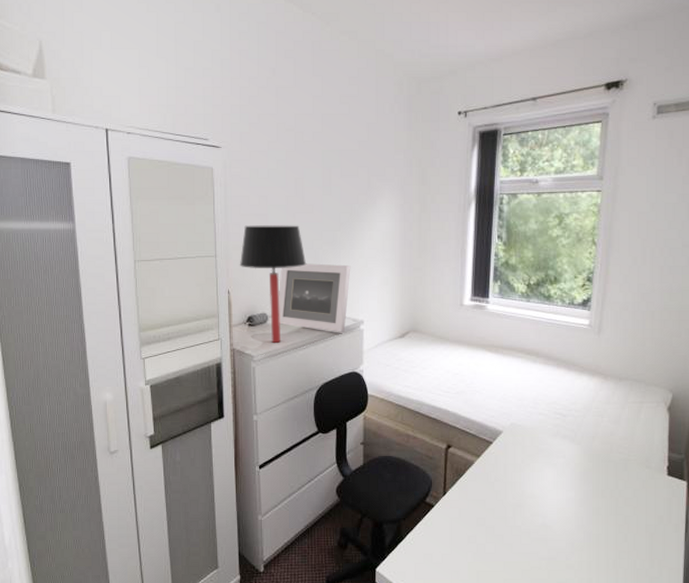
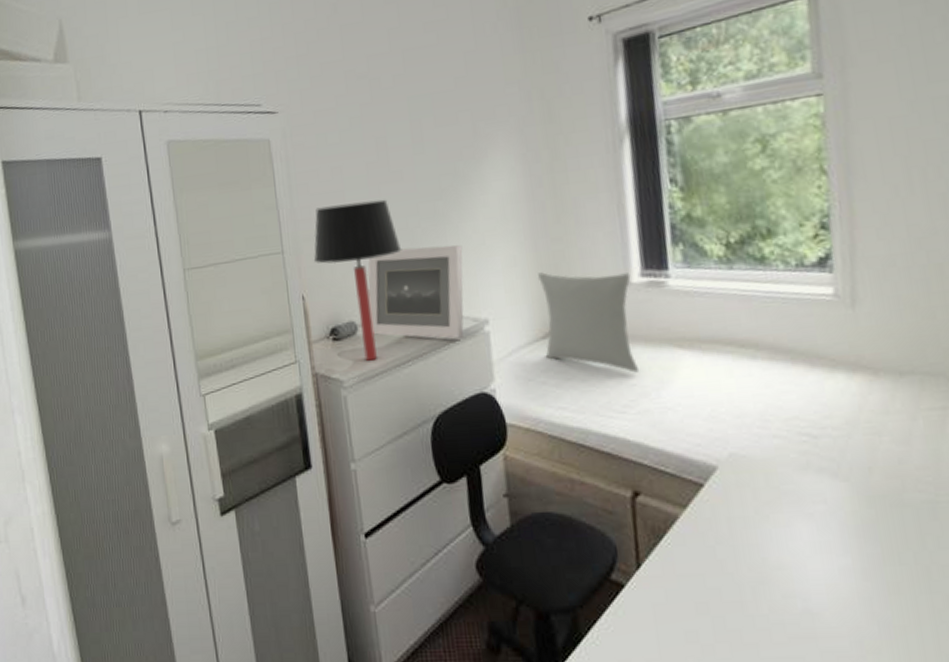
pillow: none [401,291,464,366] -> present [538,272,640,373]

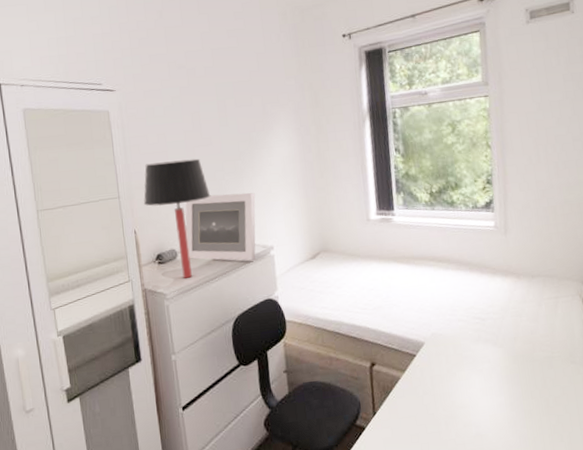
pillow: present [538,272,640,373] -> none [308,212,376,281]

